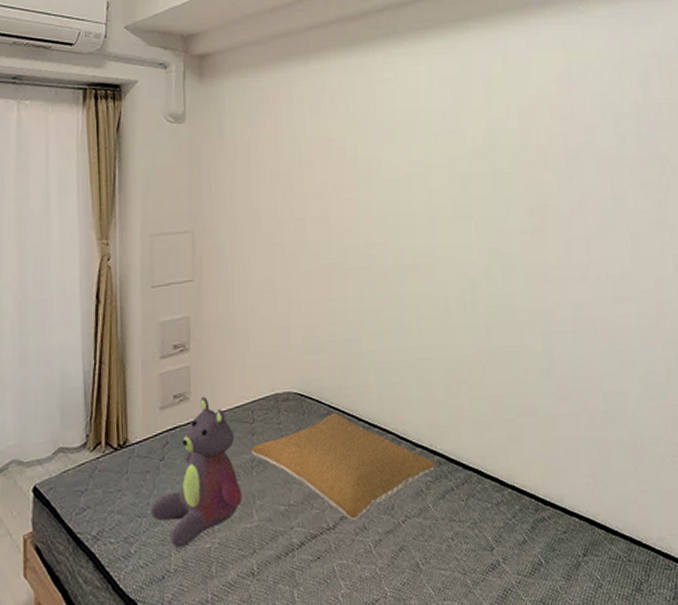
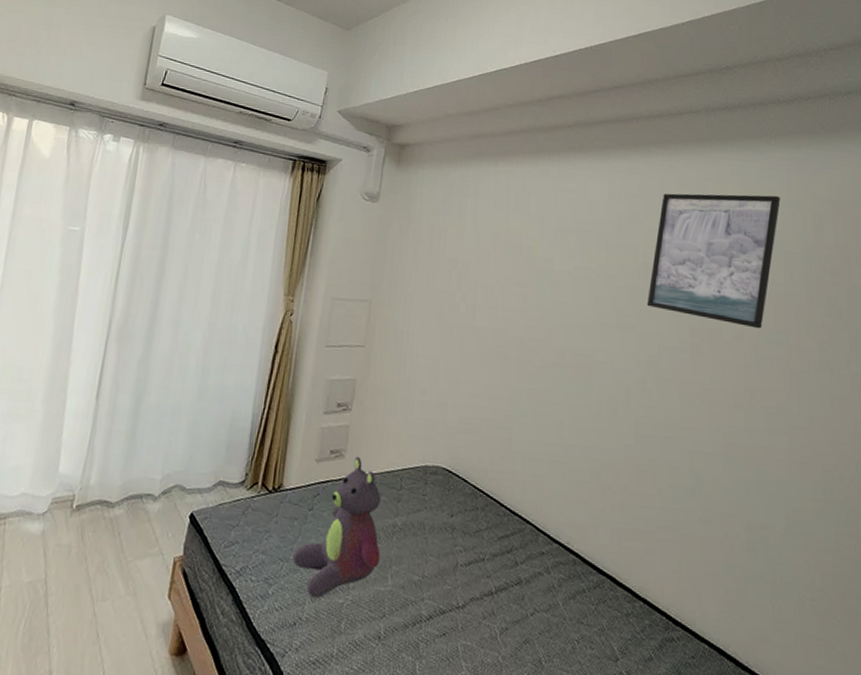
pillow: present [251,412,435,522] -> none [395,494,570,605]
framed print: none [481,56,605,198] -> present [646,193,781,329]

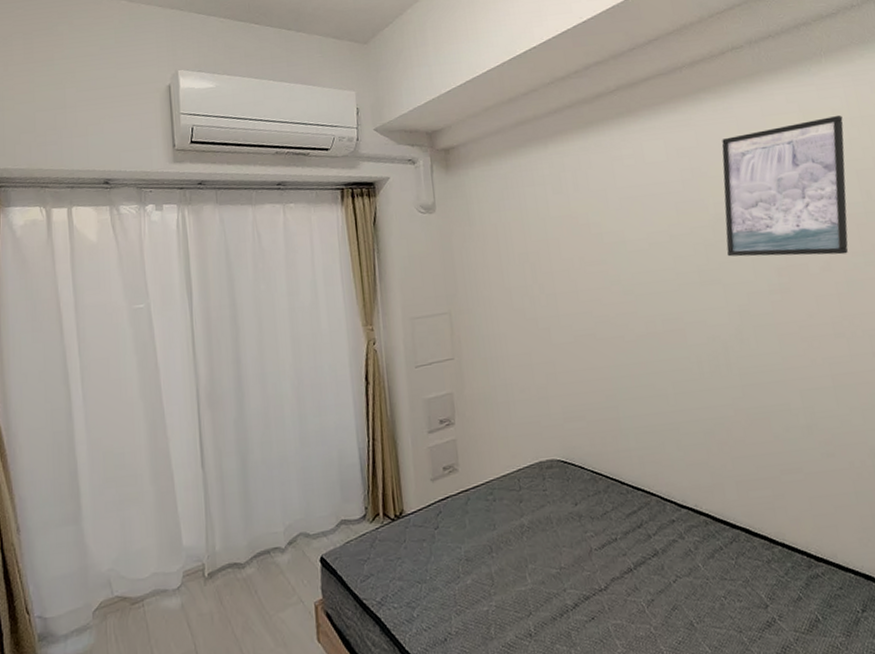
stuffed bear: present [293,456,381,598] -> none [429,467,515,612]

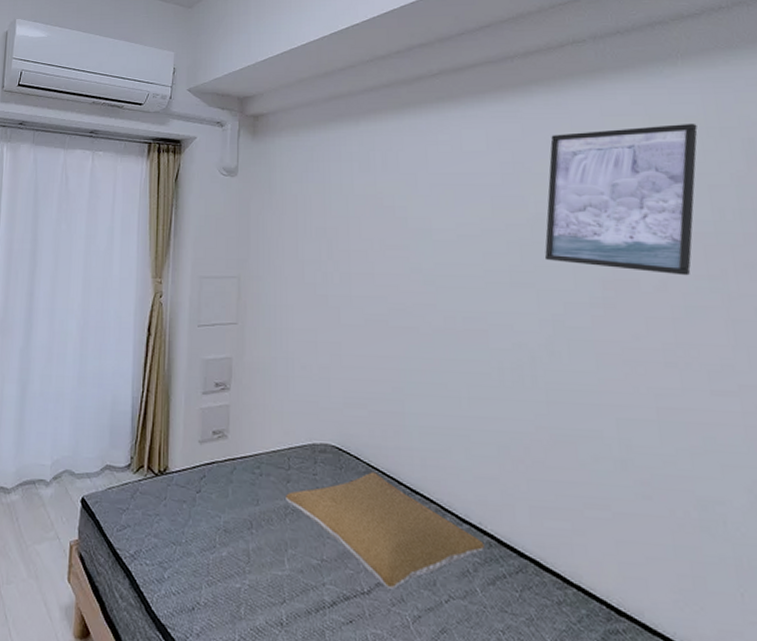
pillow: none [520,477,702,582] -> present [286,472,484,590]

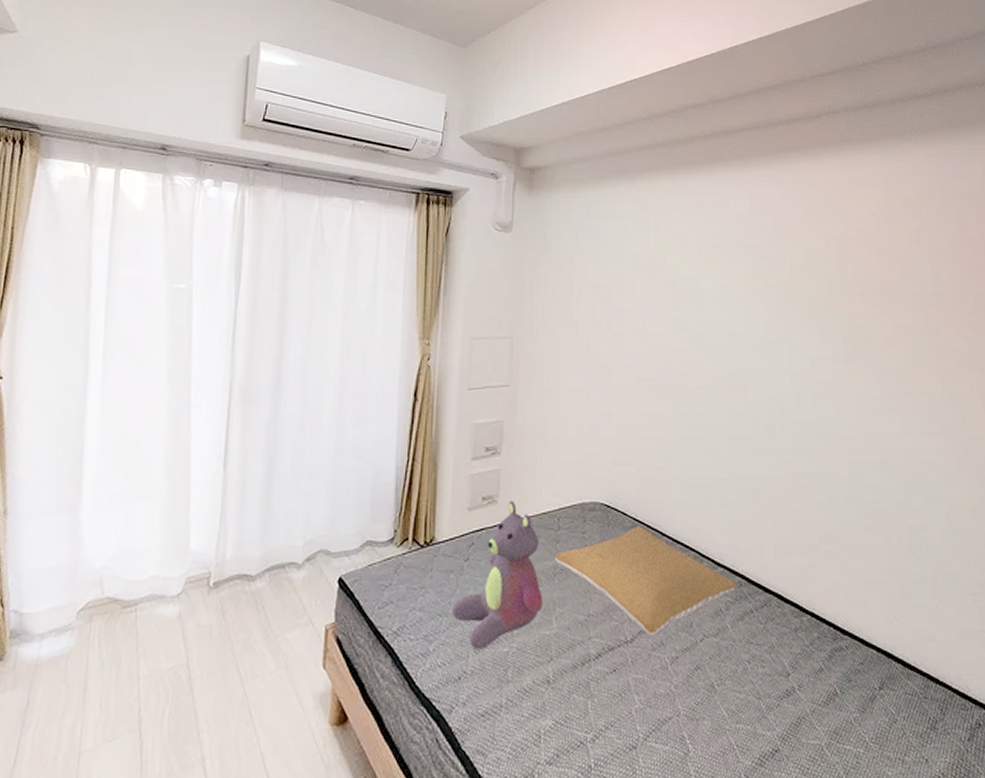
stuffed bear: none [185,436,274,583] -> present [452,500,543,650]
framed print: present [544,123,698,276] -> none [796,194,924,332]

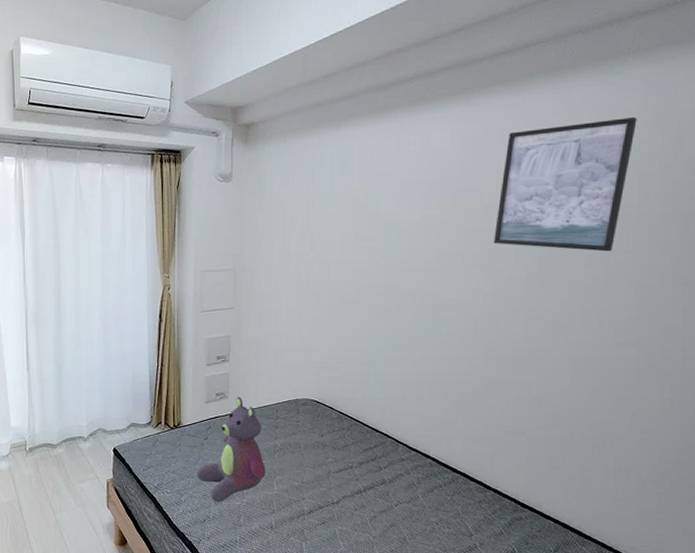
pillow: present [555,526,736,636] -> none [275,417,427,500]
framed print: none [796,194,924,332] -> present [493,116,637,252]

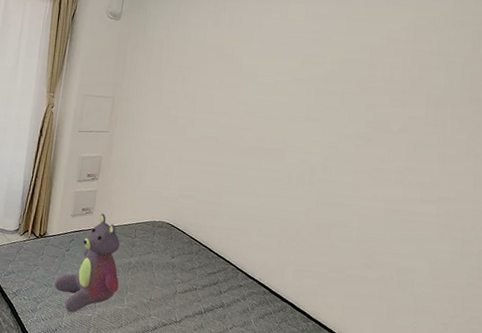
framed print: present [493,116,637,252] -> none [331,14,447,123]

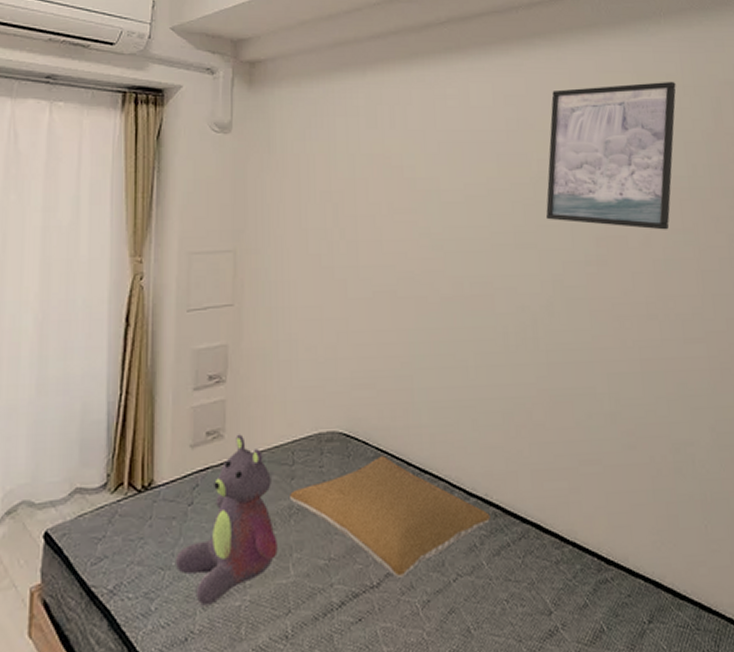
pillow: none [130,242,261,320] -> present [290,456,490,579]
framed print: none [331,14,447,123] -> present [545,81,676,230]

